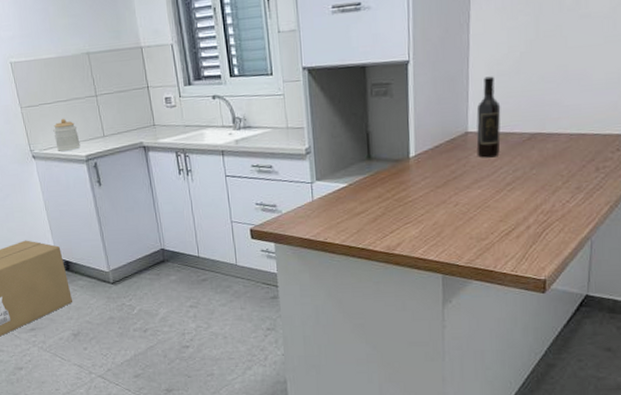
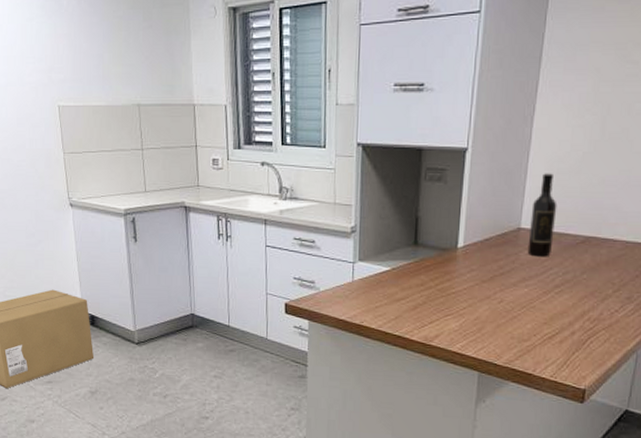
jar: present [53,118,81,151] -> none [94,168,120,202]

